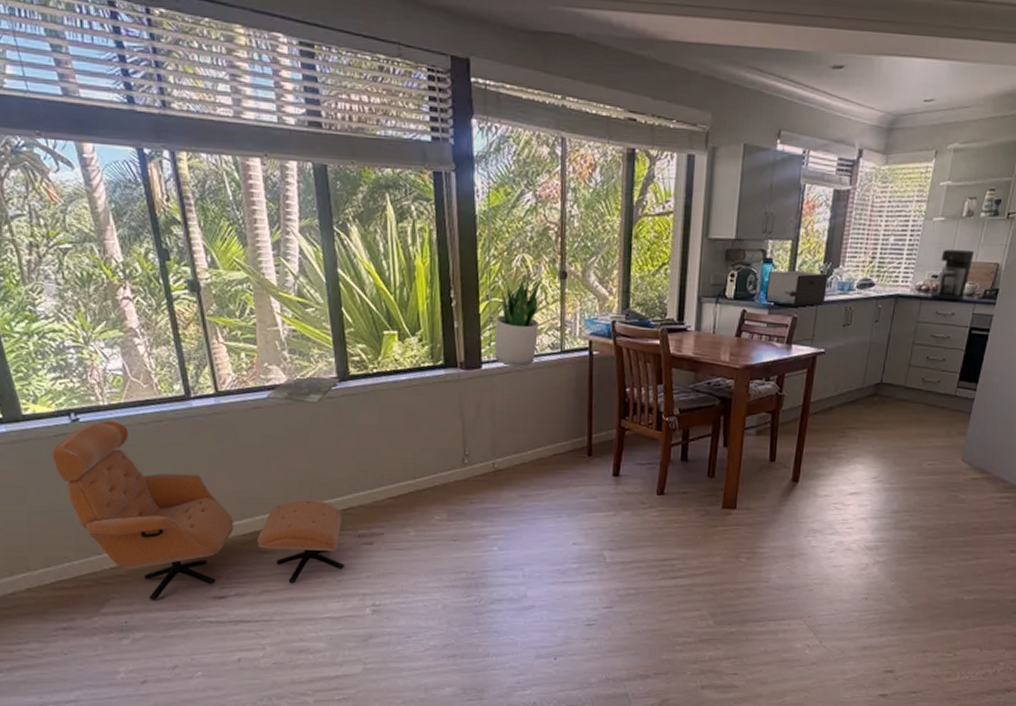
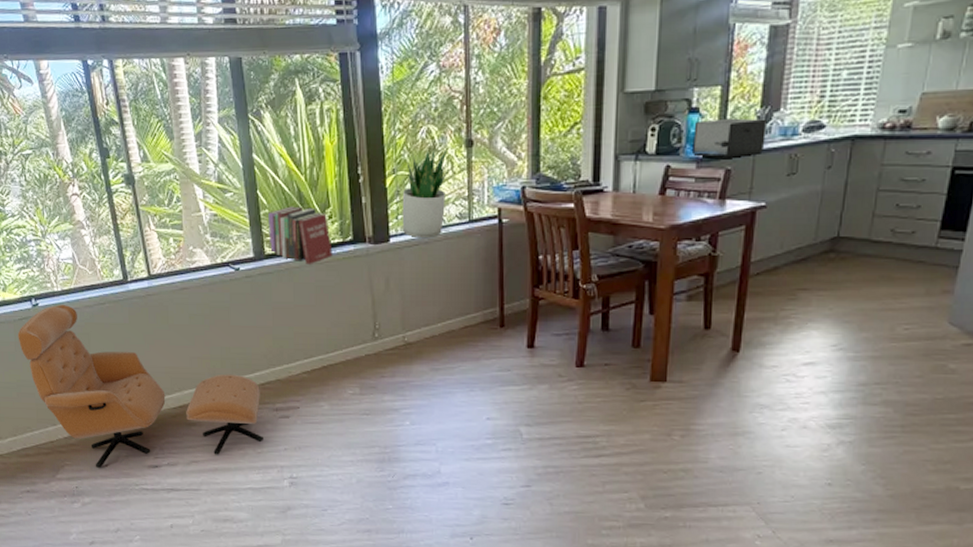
magazine: present [266,374,340,404] -> none [192,255,257,283]
books: none [354,326,422,389] -> present [268,206,333,266]
coffee maker: present [930,249,975,301] -> none [897,78,955,138]

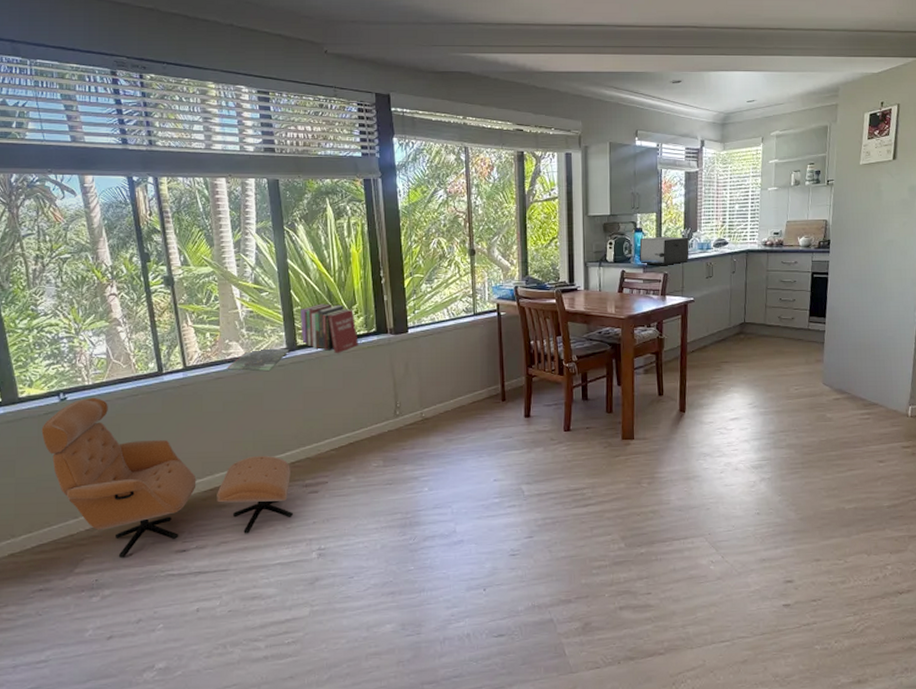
magazine: none [192,255,257,283] -> present [227,347,289,372]
planter: present [402,148,449,239] -> none [418,256,456,329]

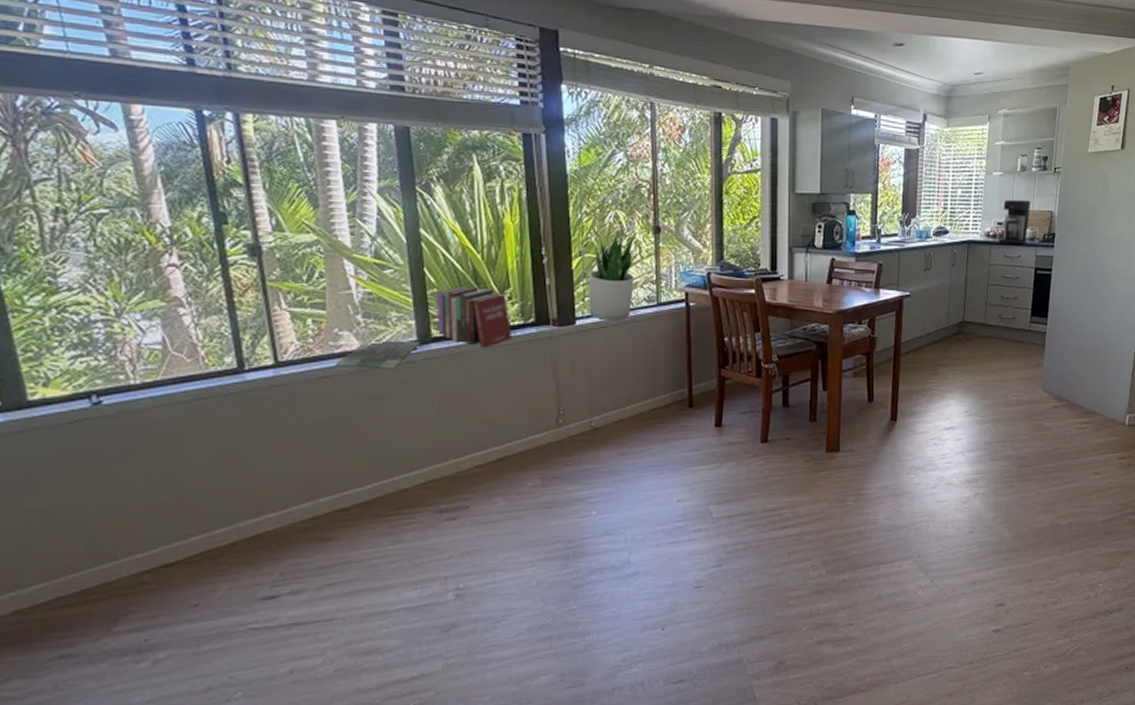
armchair: present [41,397,293,558] -> none [63,400,423,610]
planter: none [418,256,456,329] -> present [588,233,637,321]
toaster: present [639,236,690,266] -> none [852,221,908,255]
coffee maker: none [775,212,806,252] -> present [998,200,1031,245]

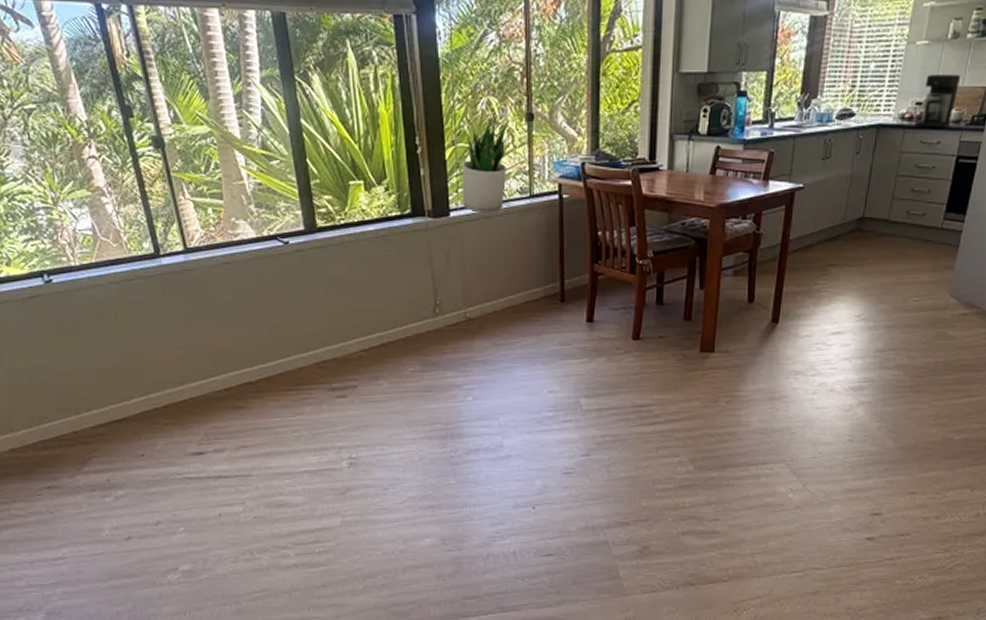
magazine: present [335,339,421,370] -> none [235,228,308,257]
books: present [436,286,512,349] -> none [319,176,390,239]

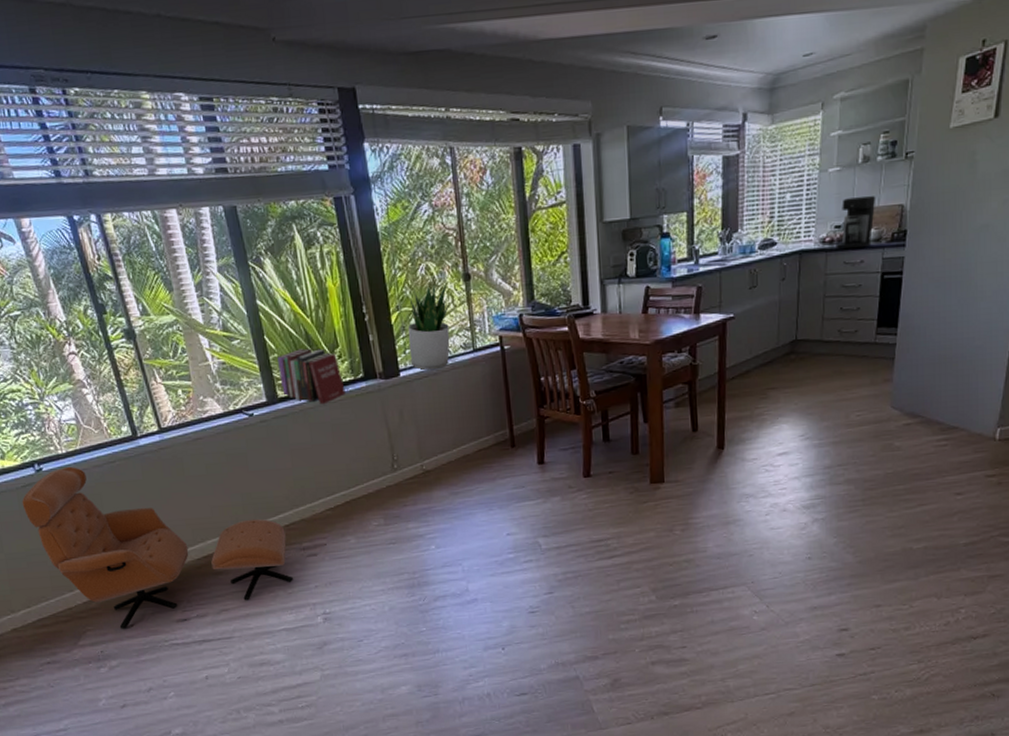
armchair: none [27,280,319,458] -> present [22,466,293,629]
books: none [319,176,390,239] -> present [277,348,346,405]

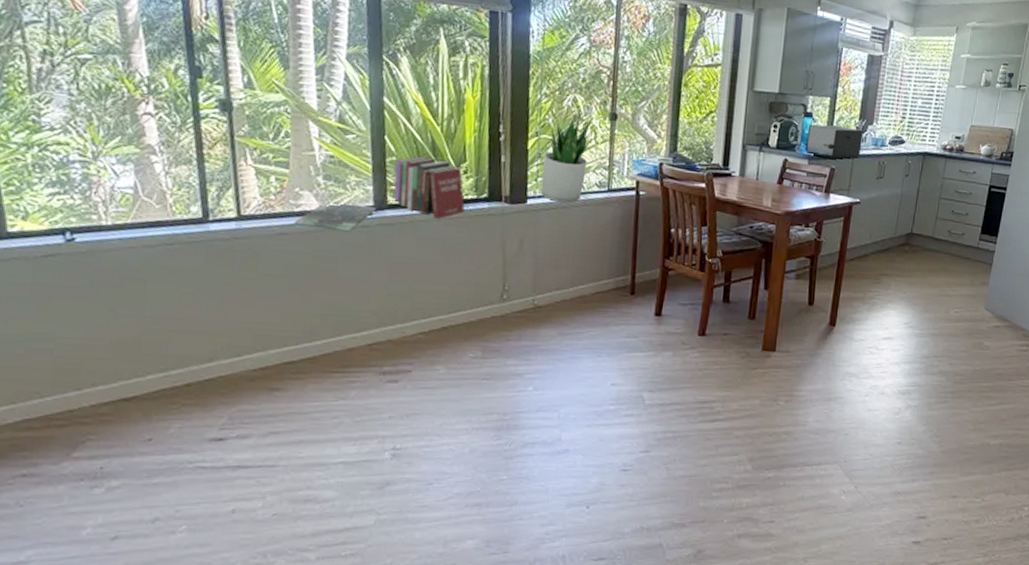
armchair: present [22,466,293,629] -> none [37,241,366,443]
magazine: none [205,402,270,430] -> present [294,201,377,232]
toaster: none [666,239,729,278] -> present [806,124,864,160]
coffee maker: present [835,196,876,250] -> none [954,114,992,161]

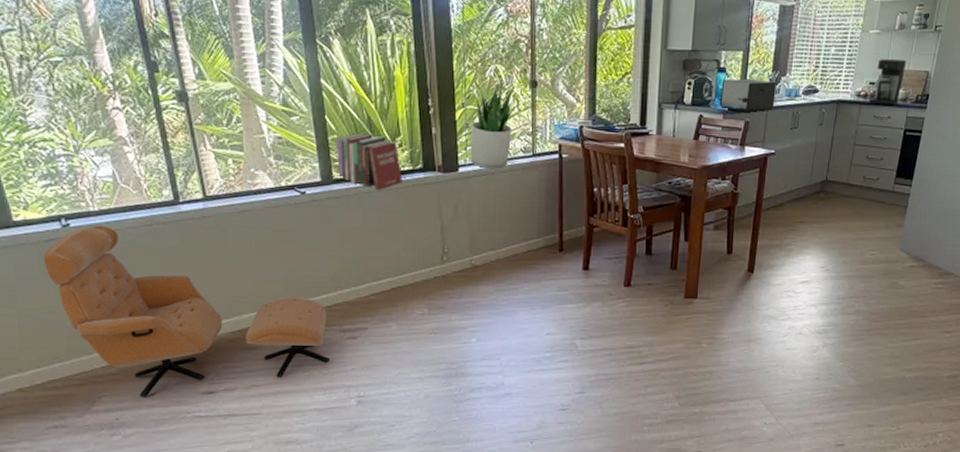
armchair: none [37,241,366,443] -> present [43,224,330,397]
magazine: present [294,201,377,232] -> none [253,179,324,207]
coffee maker: none [954,114,992,161] -> present [868,59,907,105]

